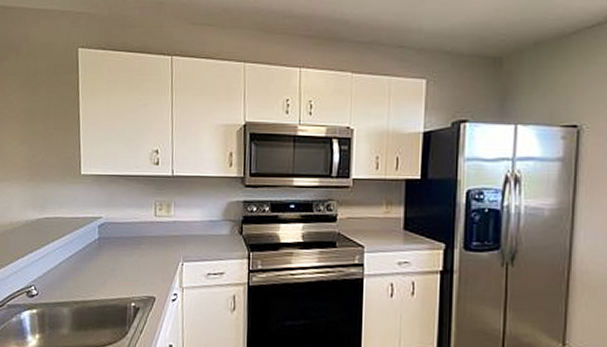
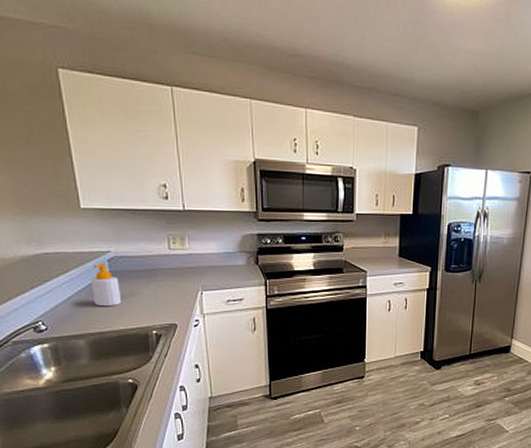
soap bottle: none [81,230,107,275] -> present [91,264,122,307]

